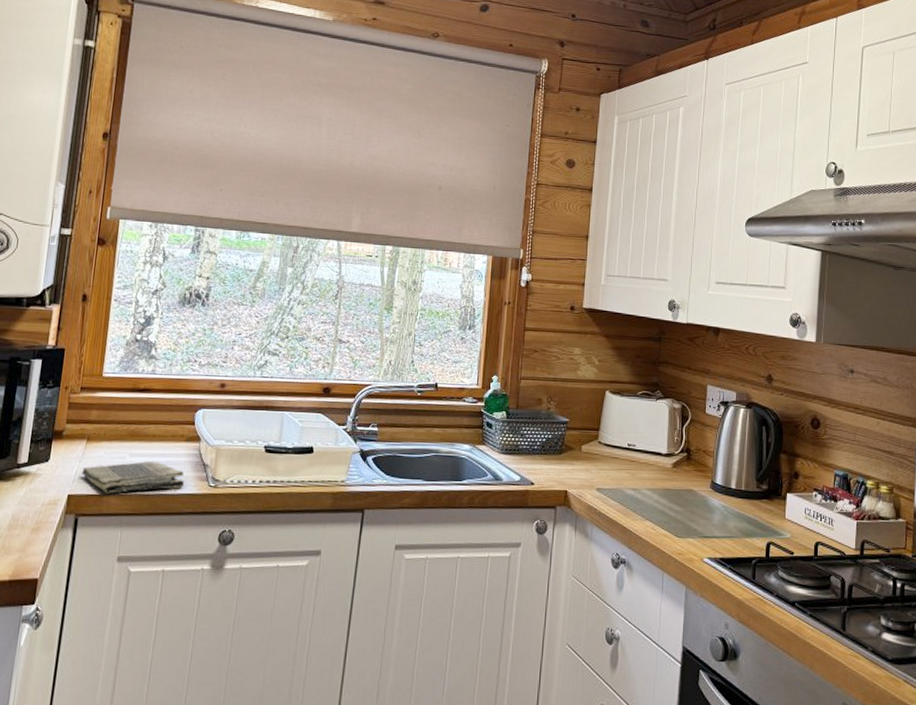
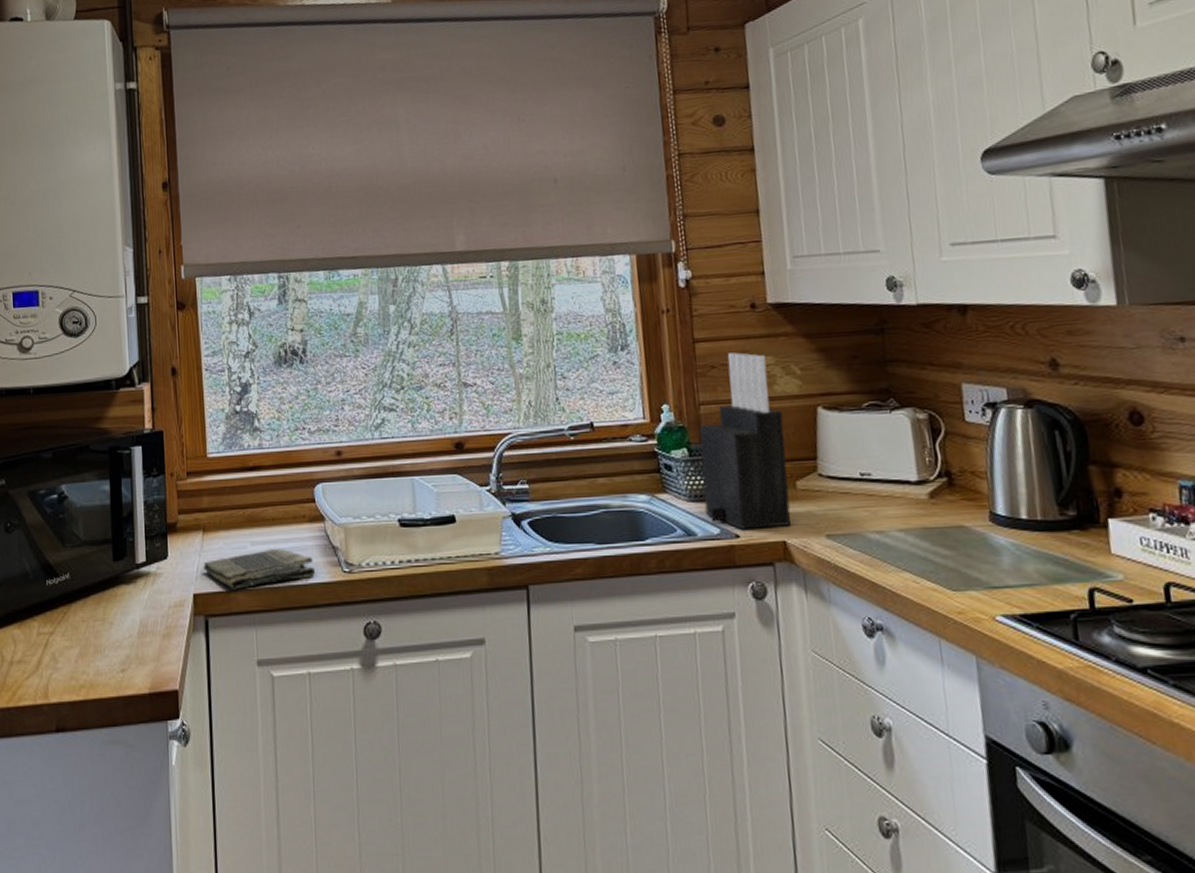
knife block: none [512,342,580,480] -> present [699,352,791,530]

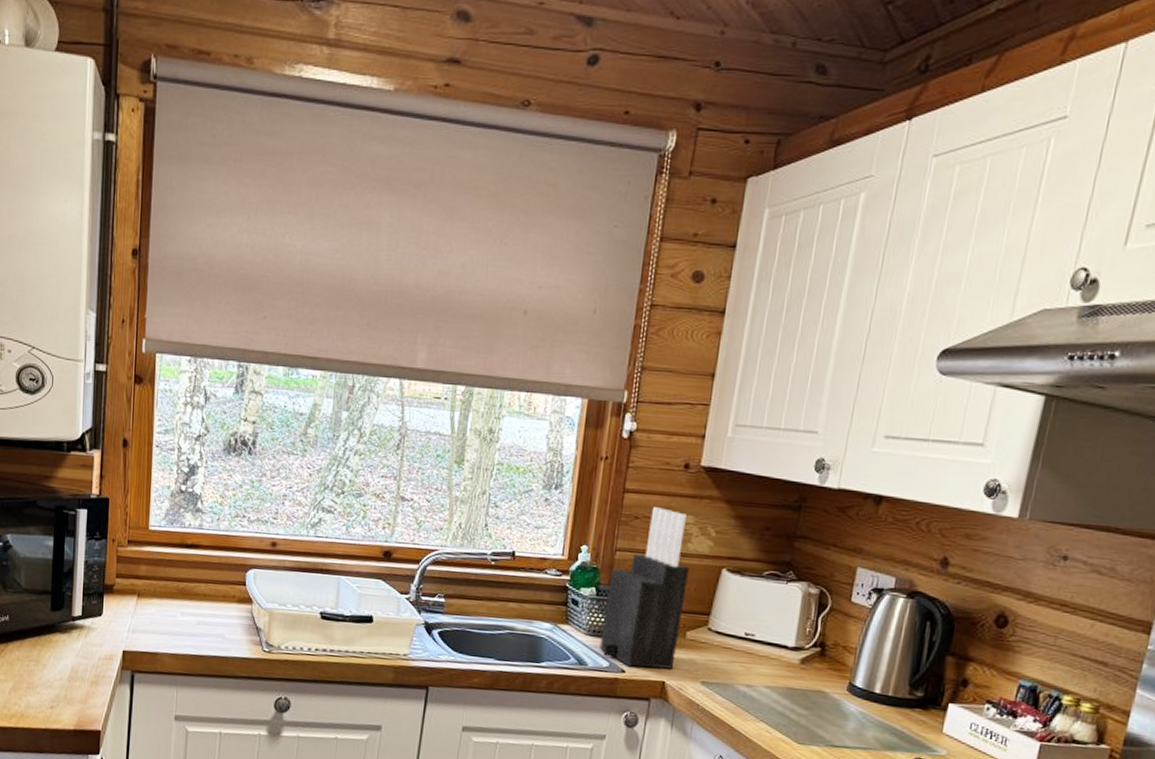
dish towel: present [203,549,316,590] -> none [135,621,238,652]

